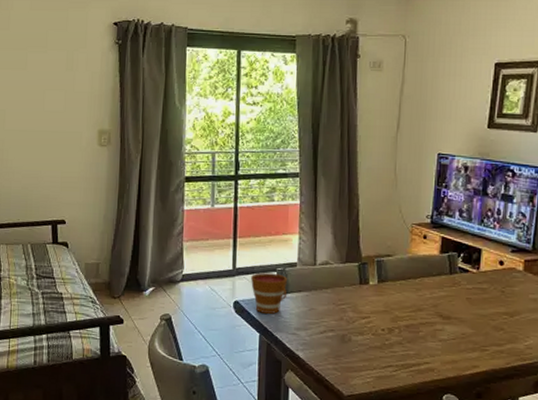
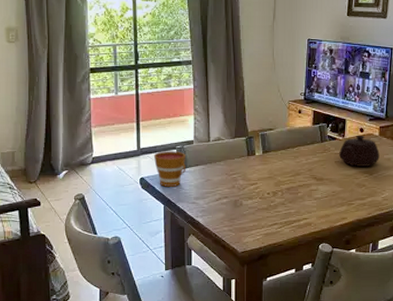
teapot: none [472,268,523,307] -> present [339,135,380,167]

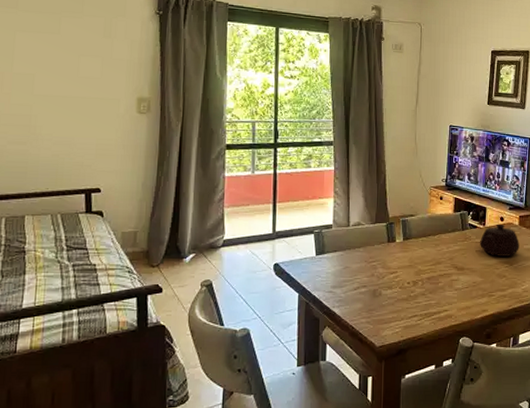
cup: present [154,151,185,187] -> none [290,235,323,274]

